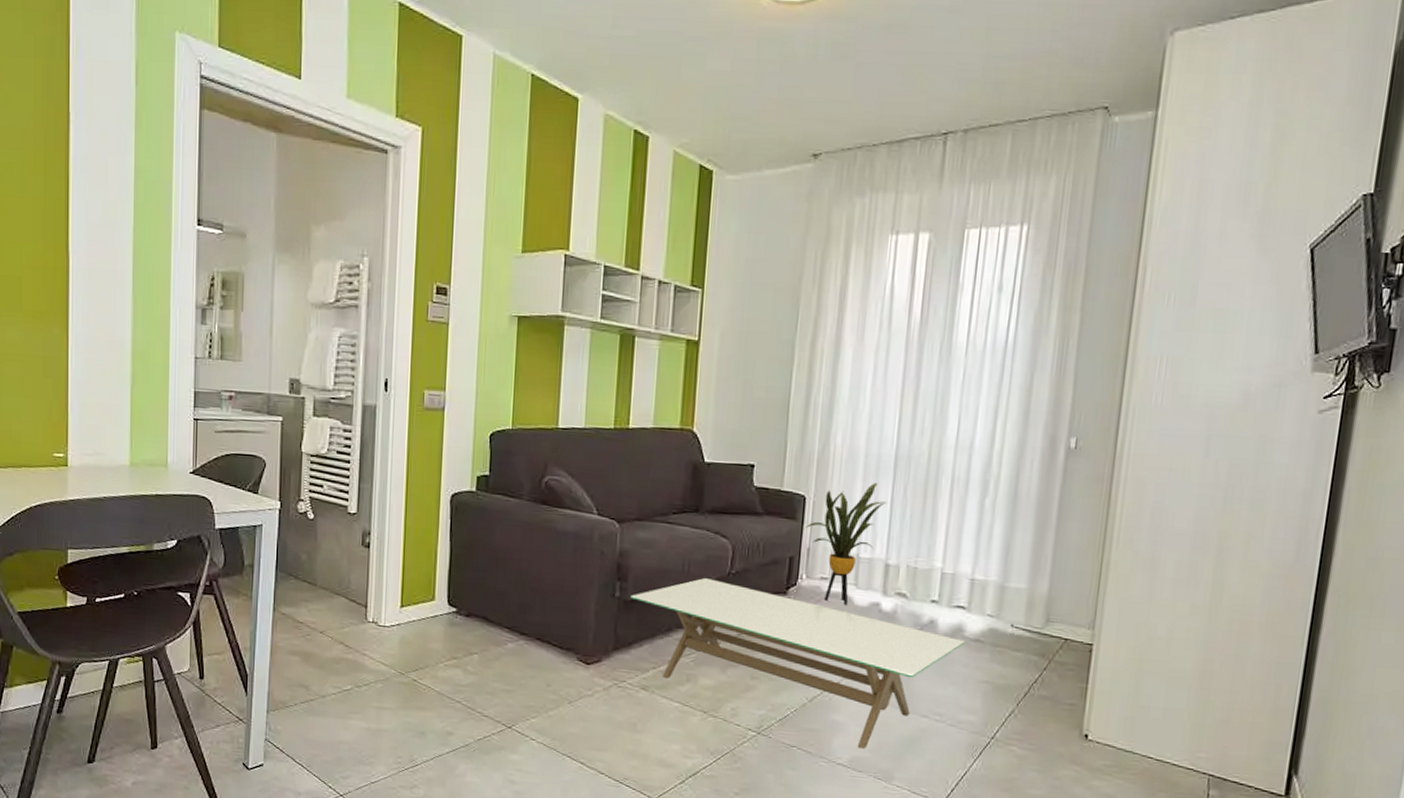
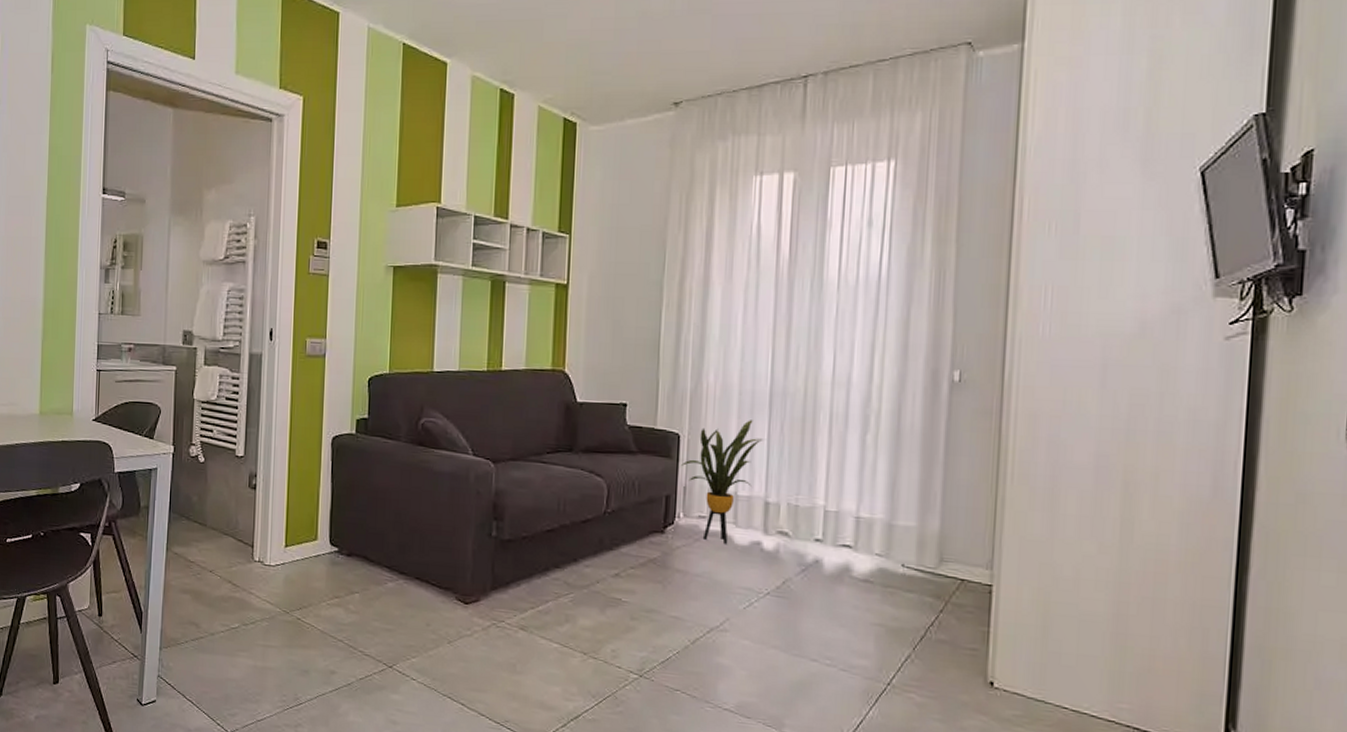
coffee table: present [630,578,966,749] -> none [507,517,854,694]

